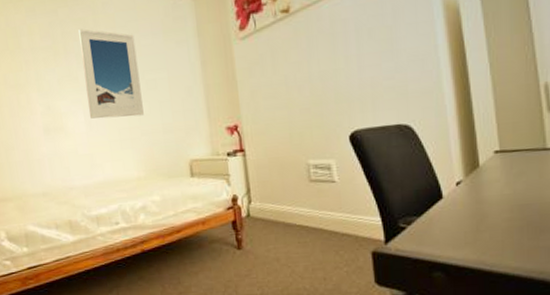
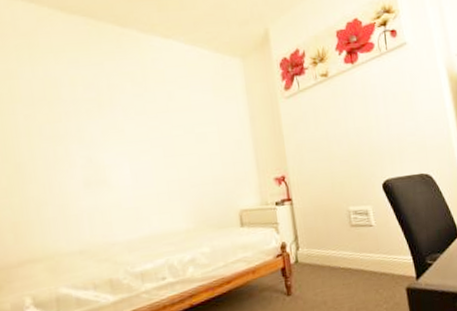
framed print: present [78,29,144,119] -> none [126,82,194,171]

